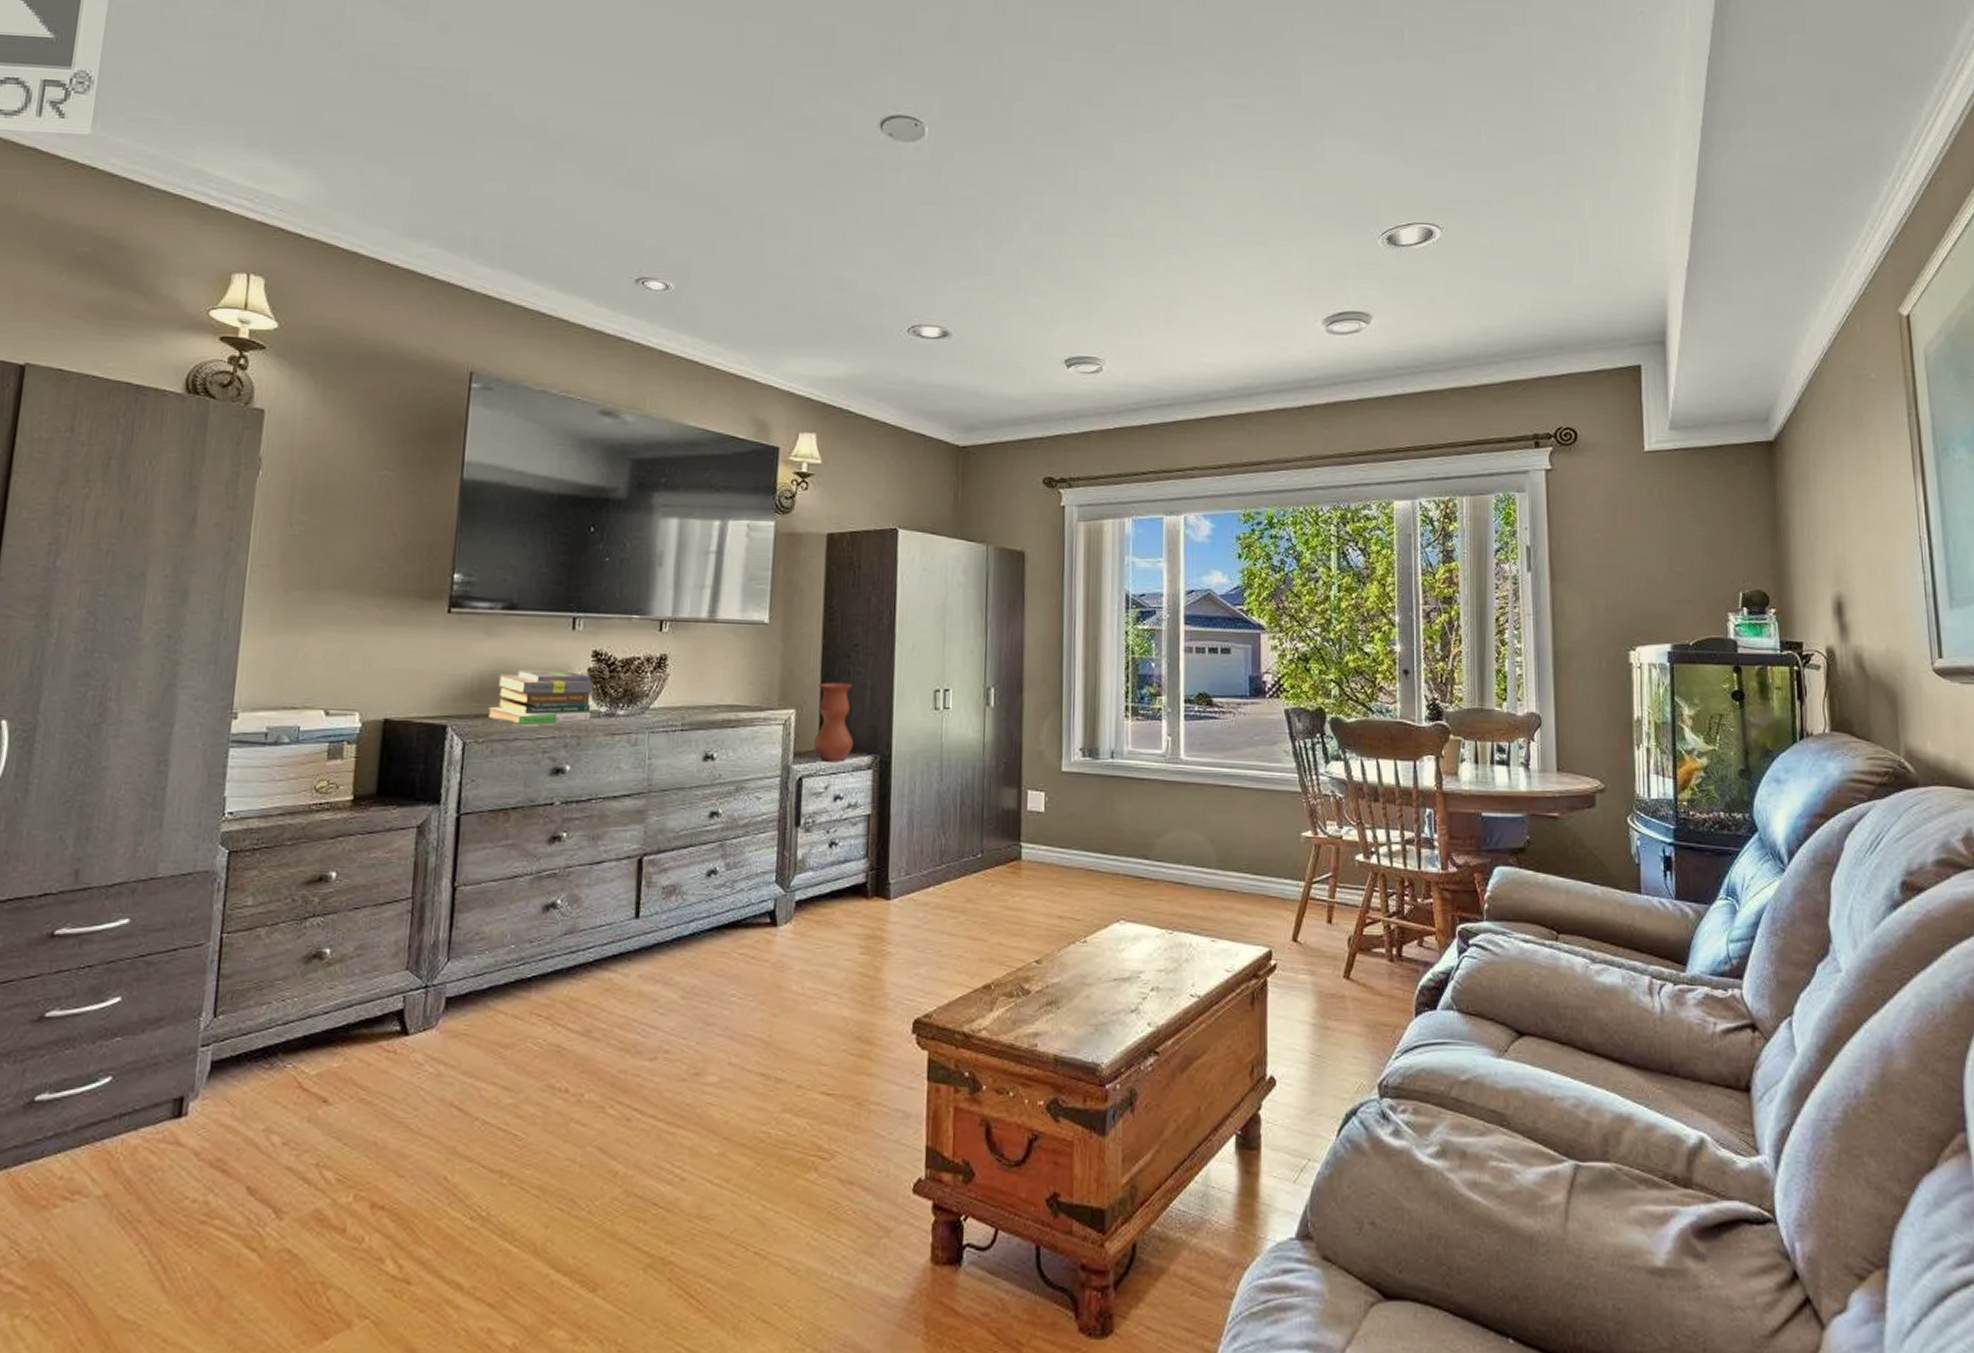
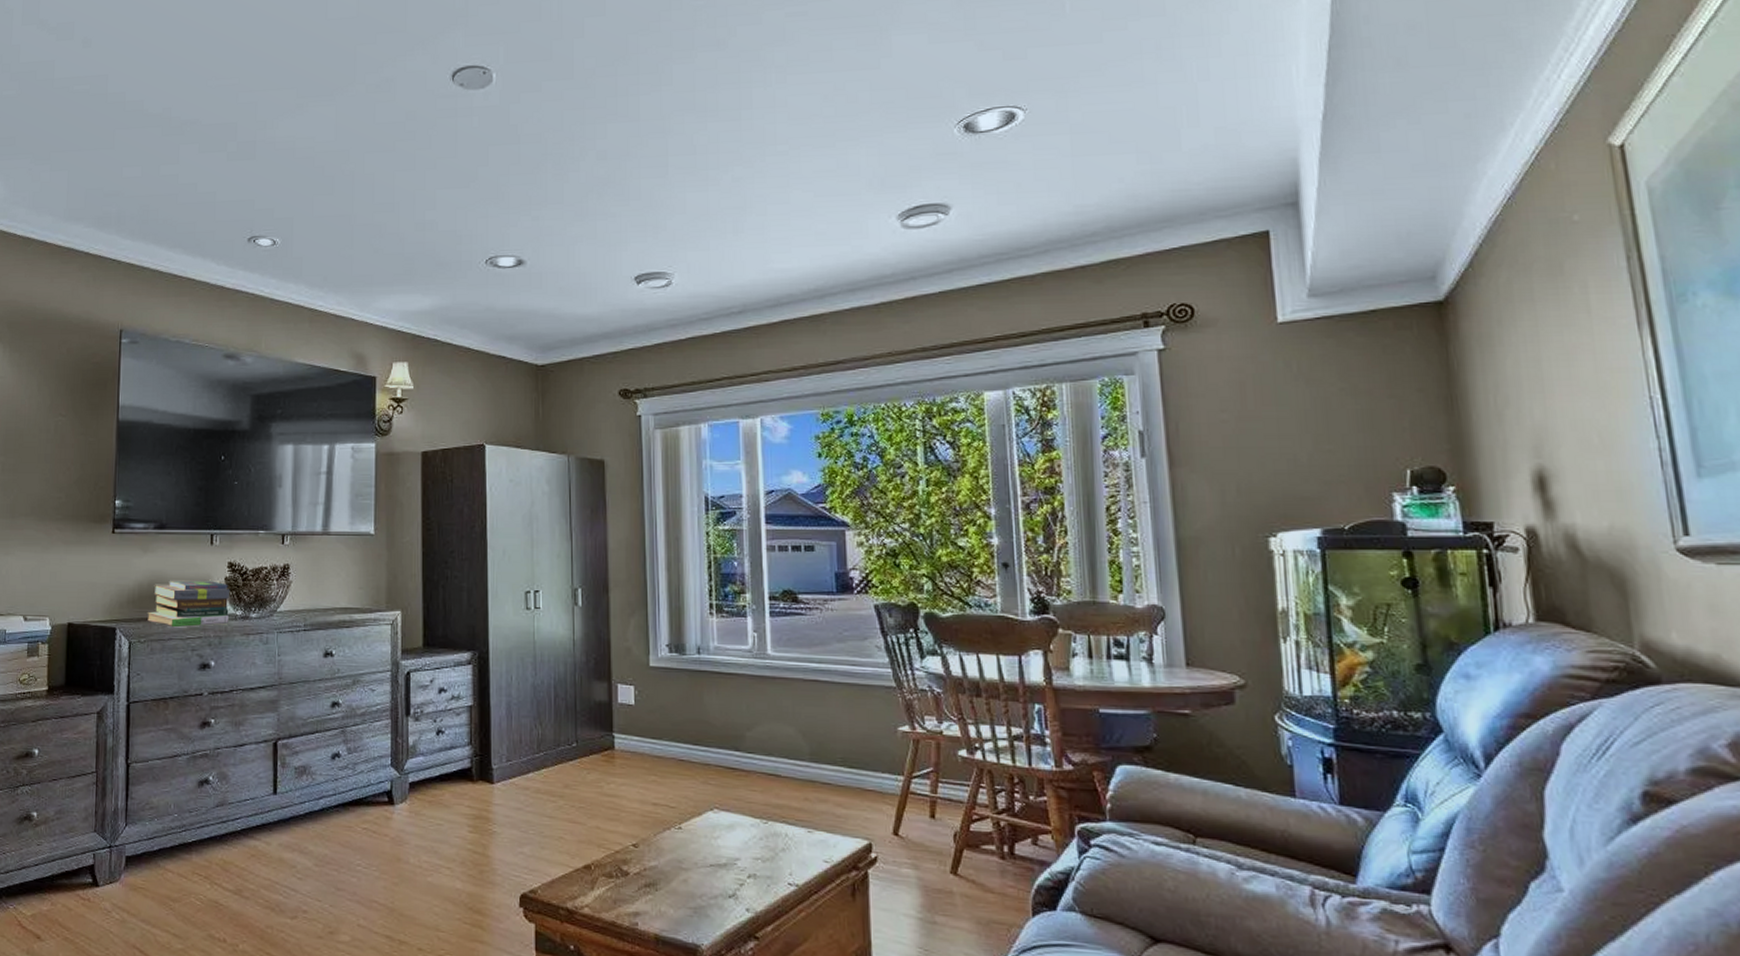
vase: present [814,682,854,763] -> none [419,586,454,658]

